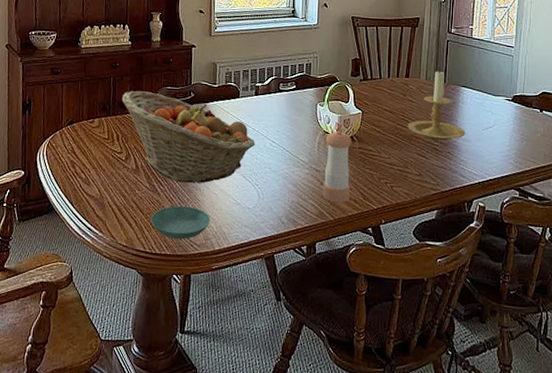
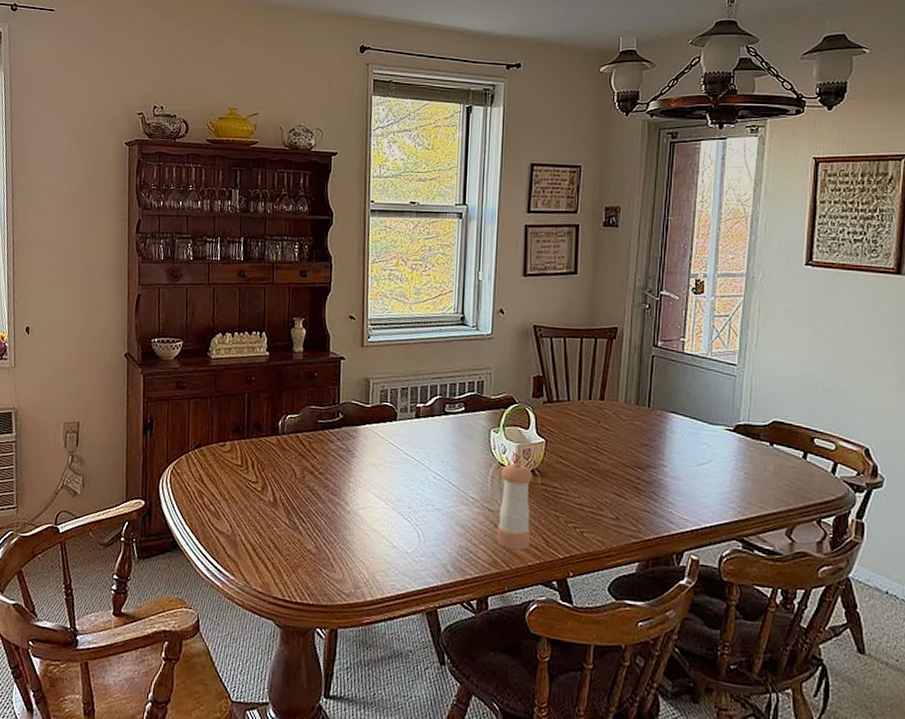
fruit basket: present [122,91,255,183] -> none [258,410,416,521]
saucer: present [150,205,210,239] -> none [290,547,361,587]
candle holder: present [407,69,466,141] -> none [602,390,675,479]

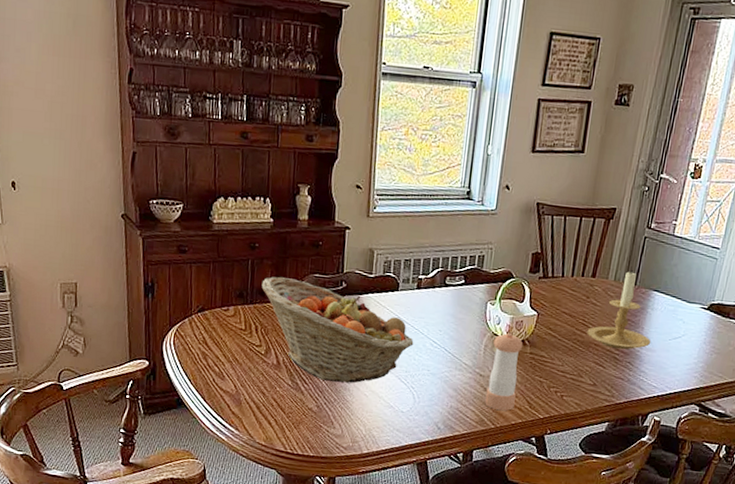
fruit basket: none [258,410,416,521] -> present [261,276,414,383]
candle holder: none [602,390,675,479] -> present [587,269,651,350]

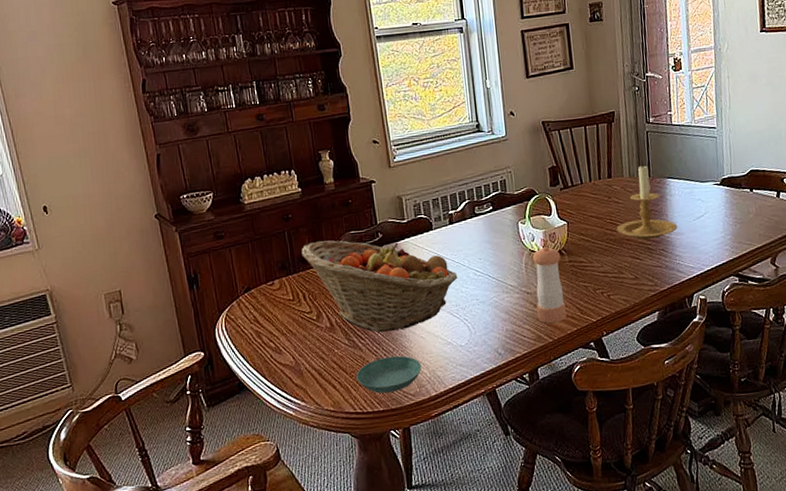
saucer: none [292,406,359,441] -> present [356,355,422,394]

